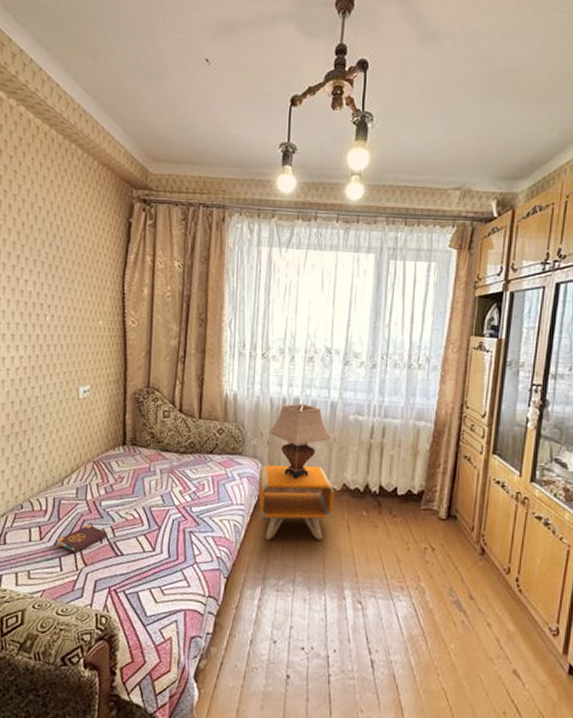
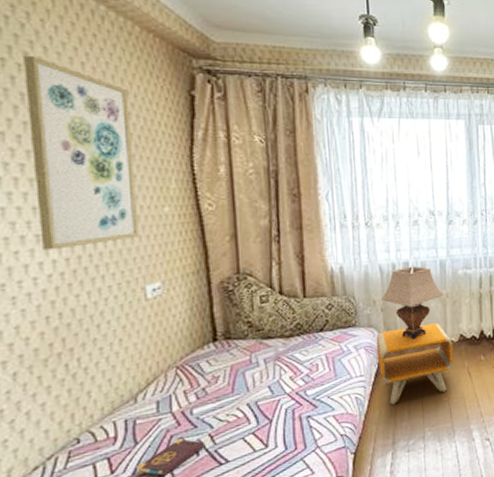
wall art: none [14,187,84,348] -> present [24,55,140,251]

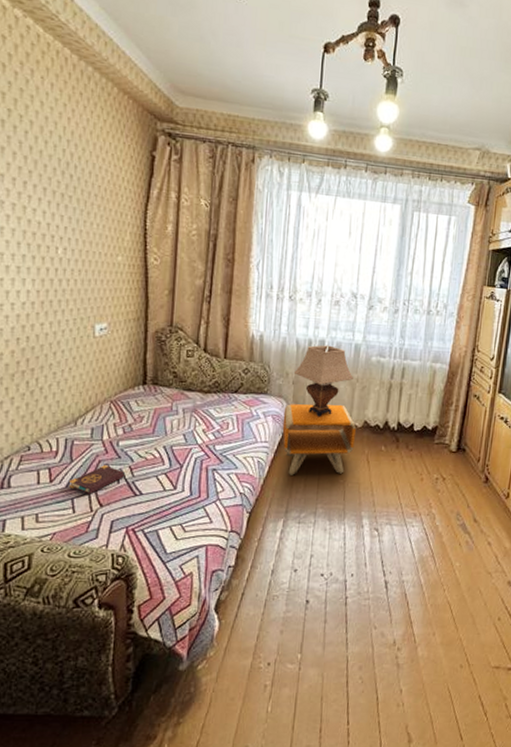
wall art: present [24,55,140,251] -> none [20,108,101,282]

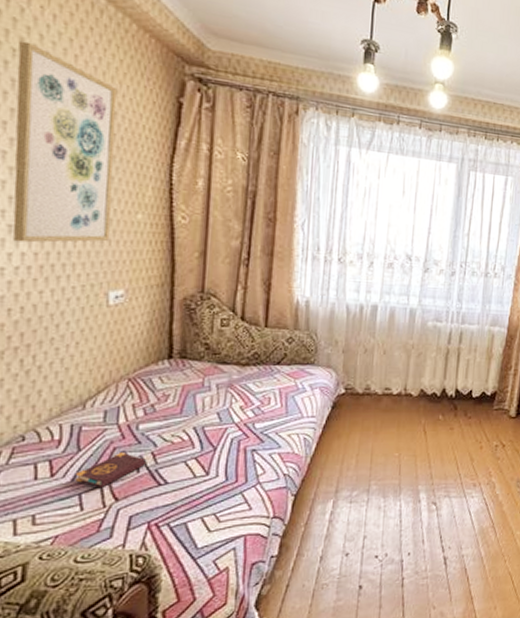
wall art: none [20,108,101,282] -> present [12,40,117,243]
nightstand: present [282,403,356,475] -> none [331,373,412,451]
table lamp: present [294,345,354,417] -> none [345,310,410,387]

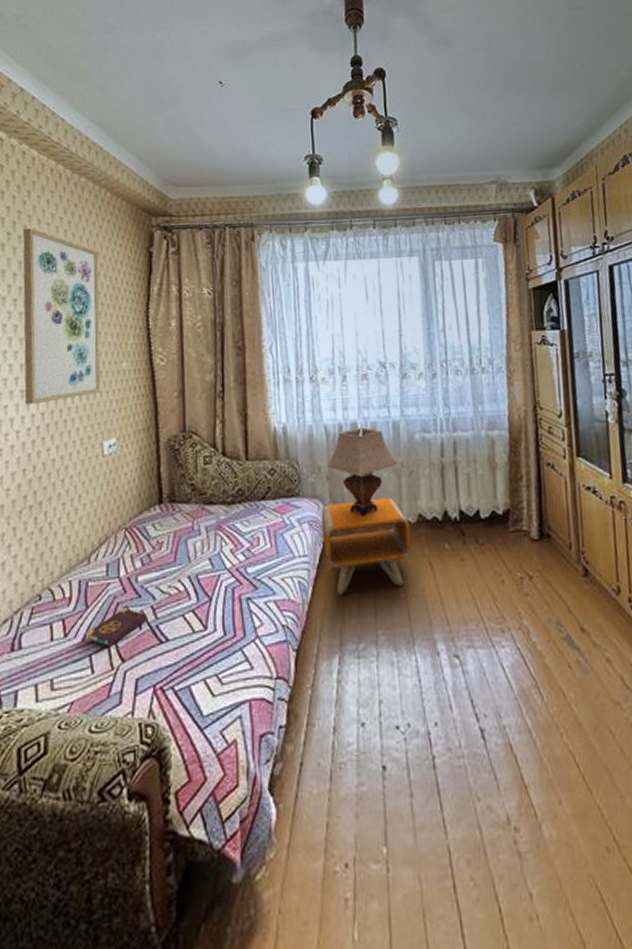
nightstand: none [331,373,412,451] -> present [321,497,411,595]
table lamp: none [345,310,410,387] -> present [327,427,398,517]

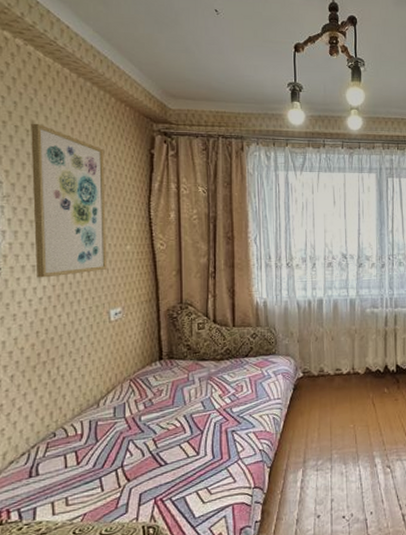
book: present [85,608,148,647] -> none [95,441,150,471]
nightstand: present [321,497,411,595] -> none [292,355,360,427]
table lamp: present [327,427,398,517] -> none [298,303,353,370]

